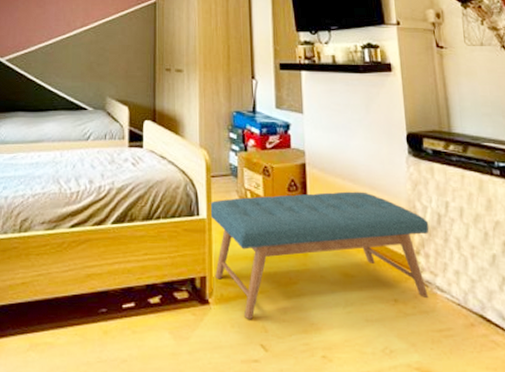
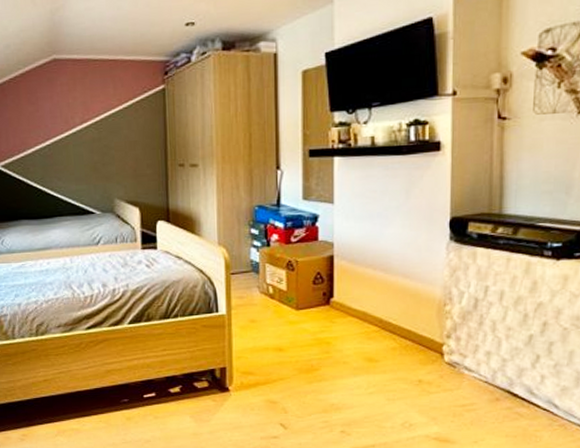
bench: present [209,191,430,320] -> none [228,280,464,403]

